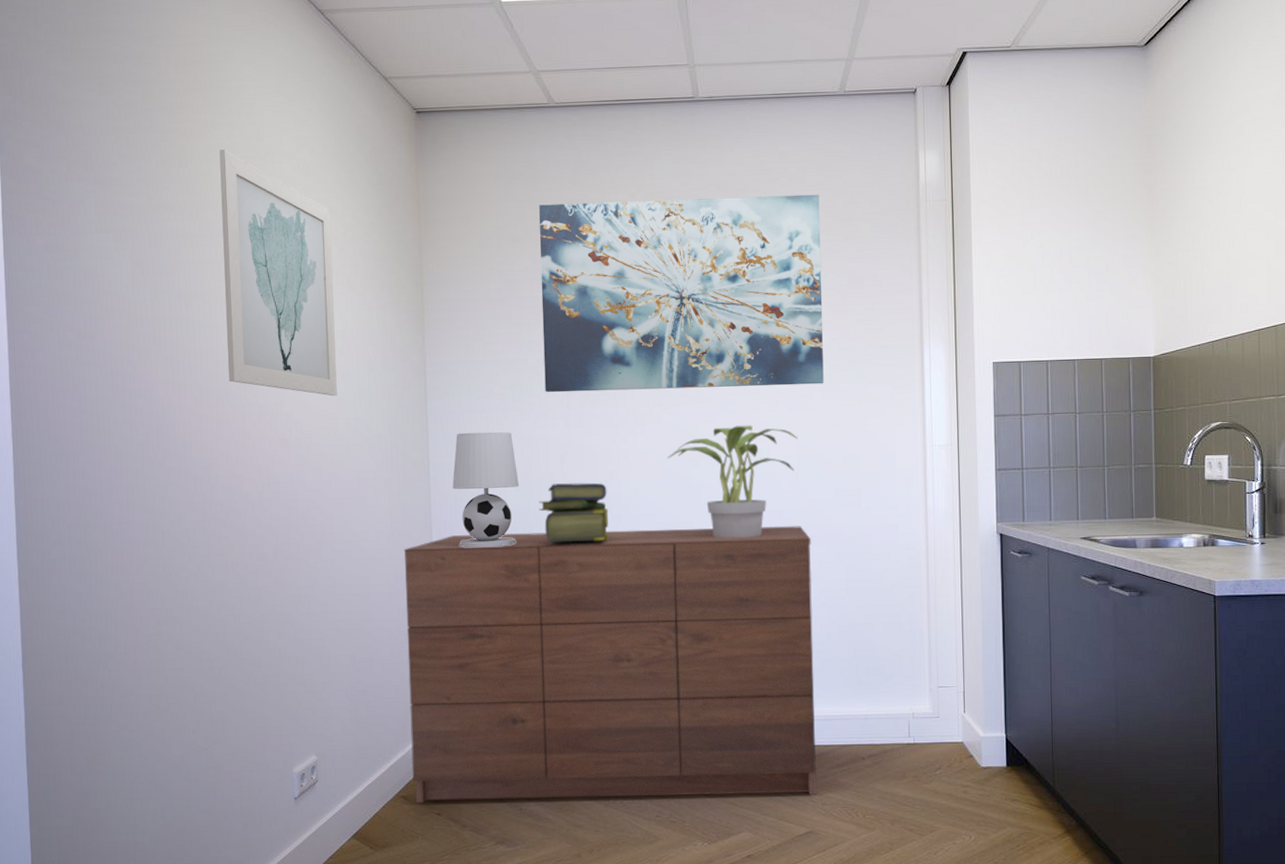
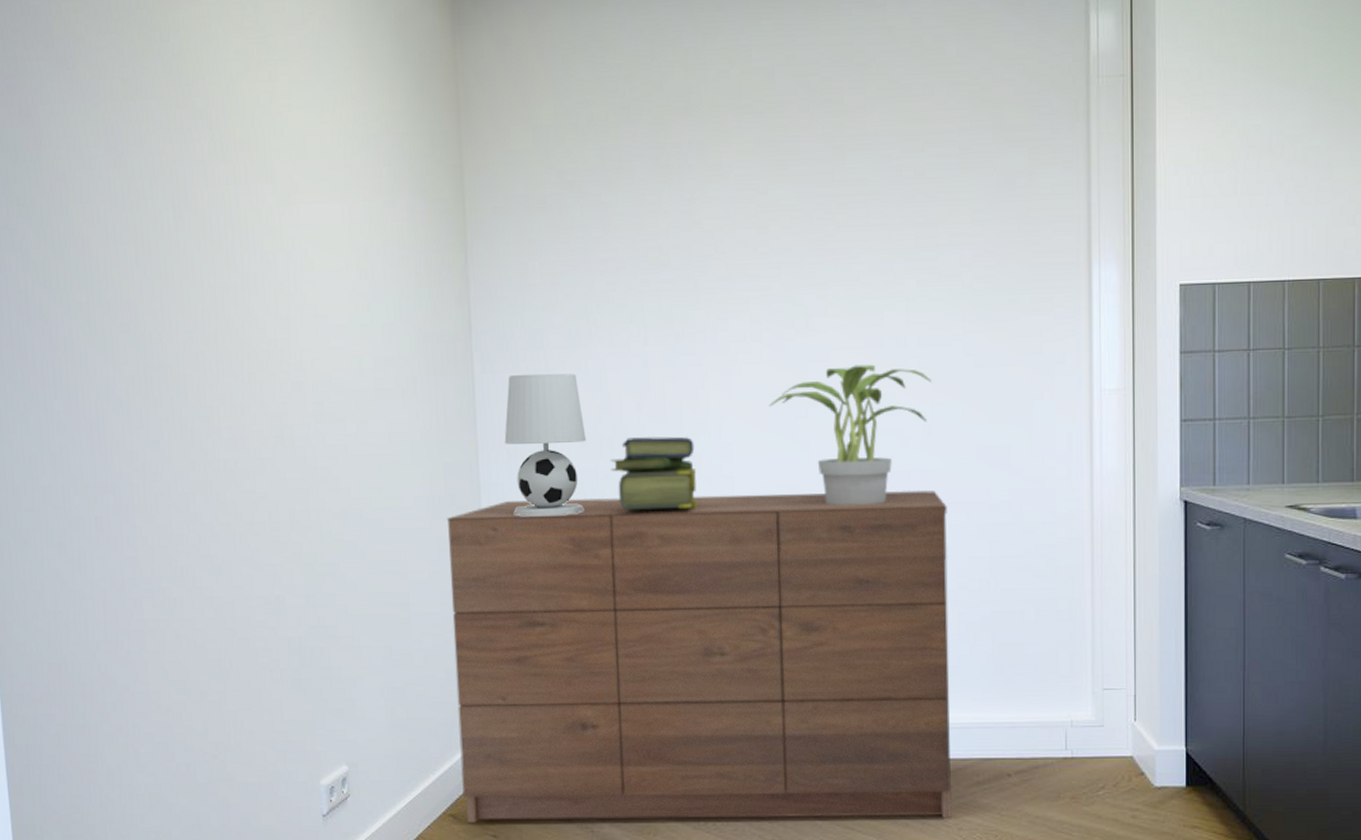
wall art: present [219,149,337,396] -> none [208,18,362,330]
wall art: present [539,194,824,393] -> none [607,69,965,325]

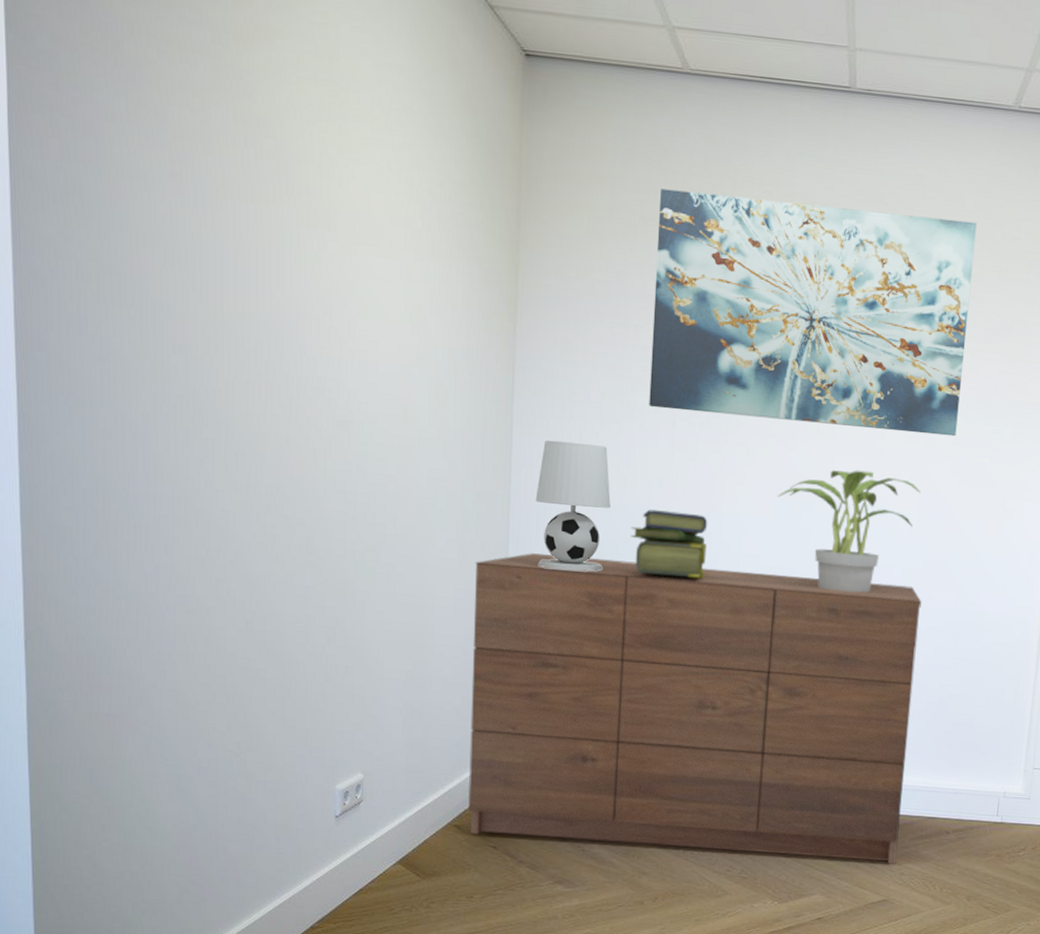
wall art: none [607,69,965,325] -> present [649,188,977,437]

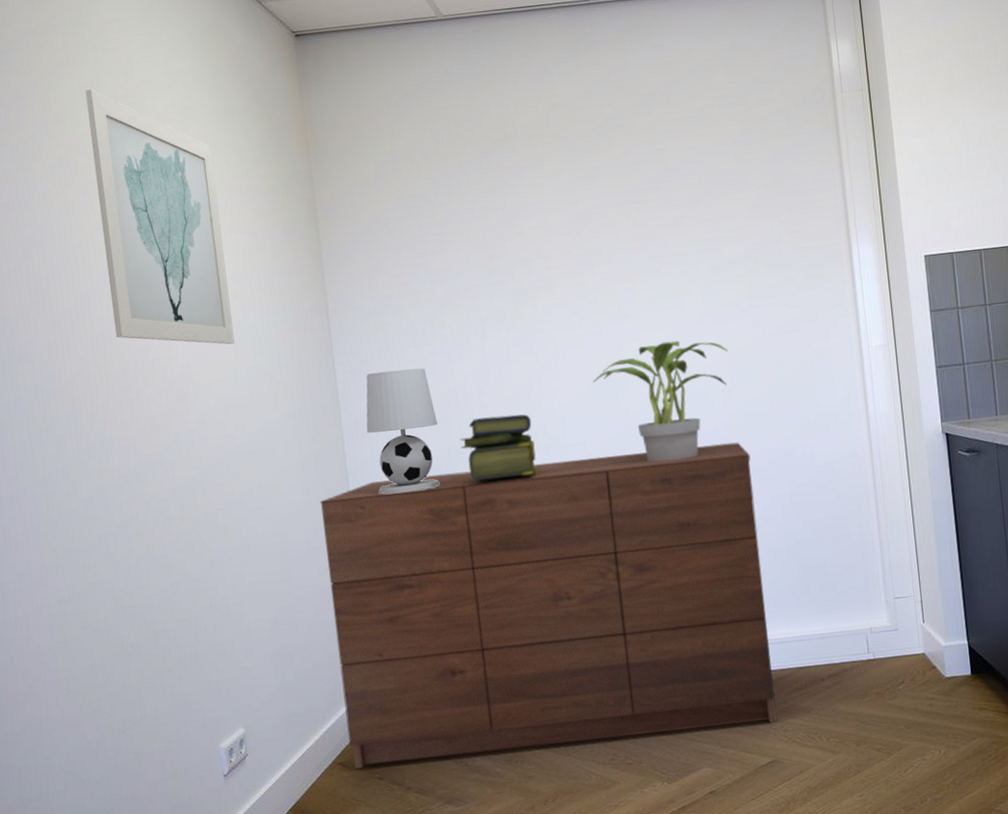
wall art: none [282,64,415,380] -> present [85,89,235,345]
wall art: present [649,188,977,437] -> none [435,93,751,323]

